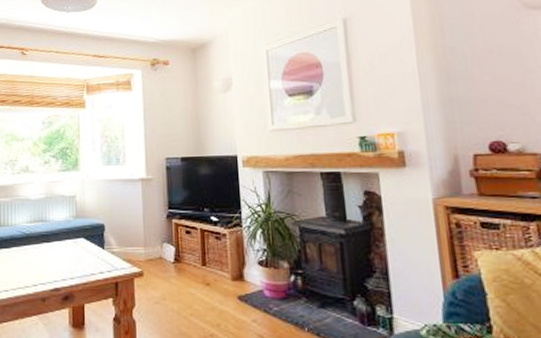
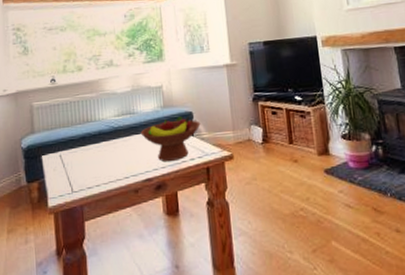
fruit bowl: none [51,228,112,274] -> present [140,116,201,162]

